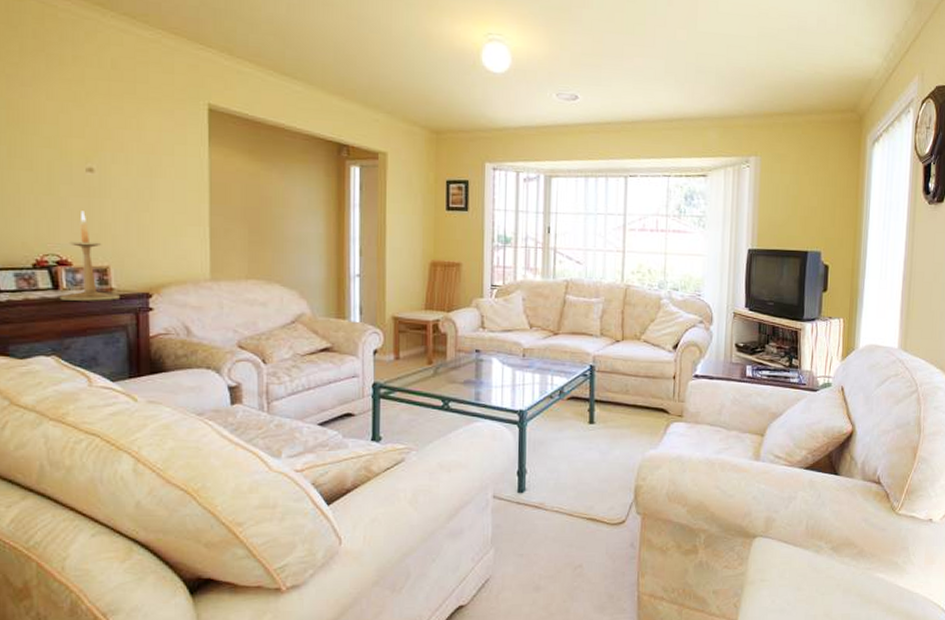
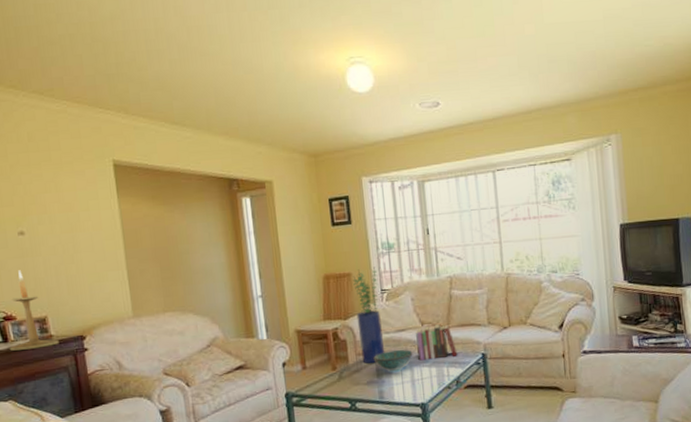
vase: none [461,259,490,363] -> present [353,267,385,365]
decorative bowl: none [474,351,517,374] -> present [373,349,413,372]
books: none [522,329,565,366] -> present [415,324,458,361]

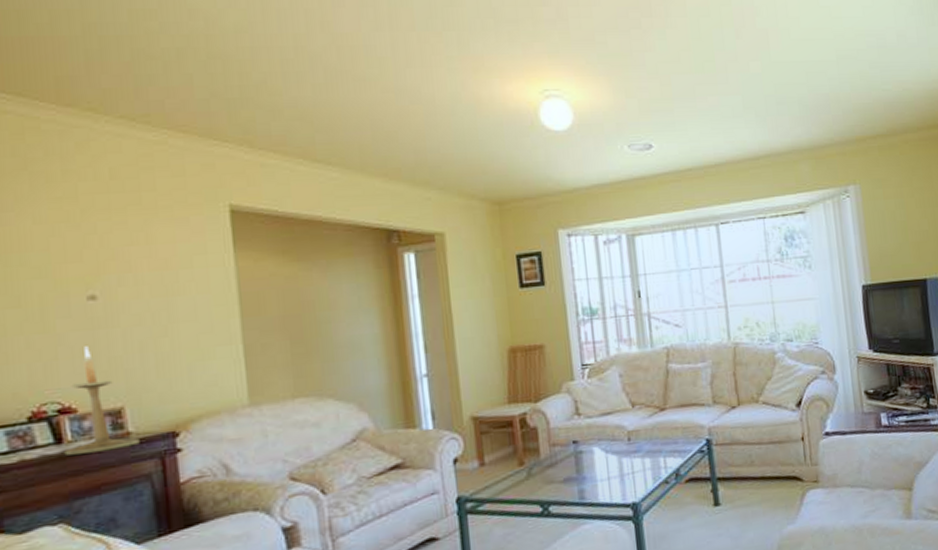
vase: present [353,267,385,365] -> none [546,336,587,457]
decorative bowl: present [373,349,413,372] -> none [571,437,622,466]
books: present [415,324,458,361] -> none [624,405,677,451]

